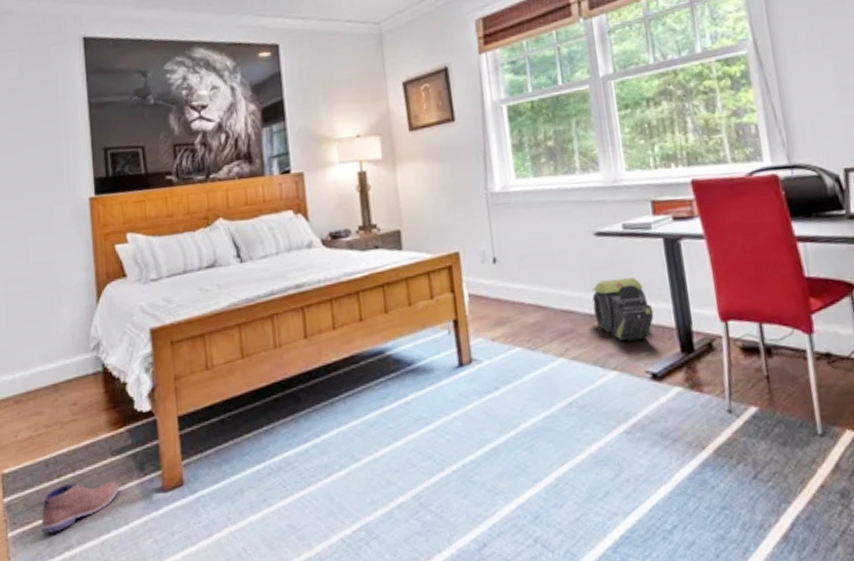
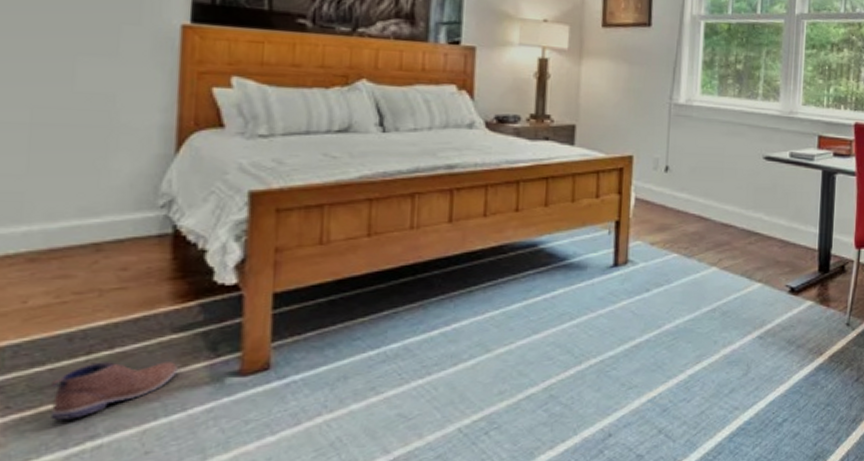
backpack: present [592,277,654,341] -> none [751,201,802,258]

